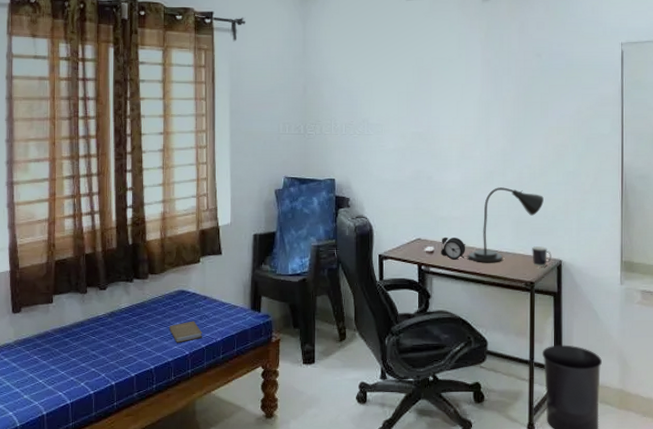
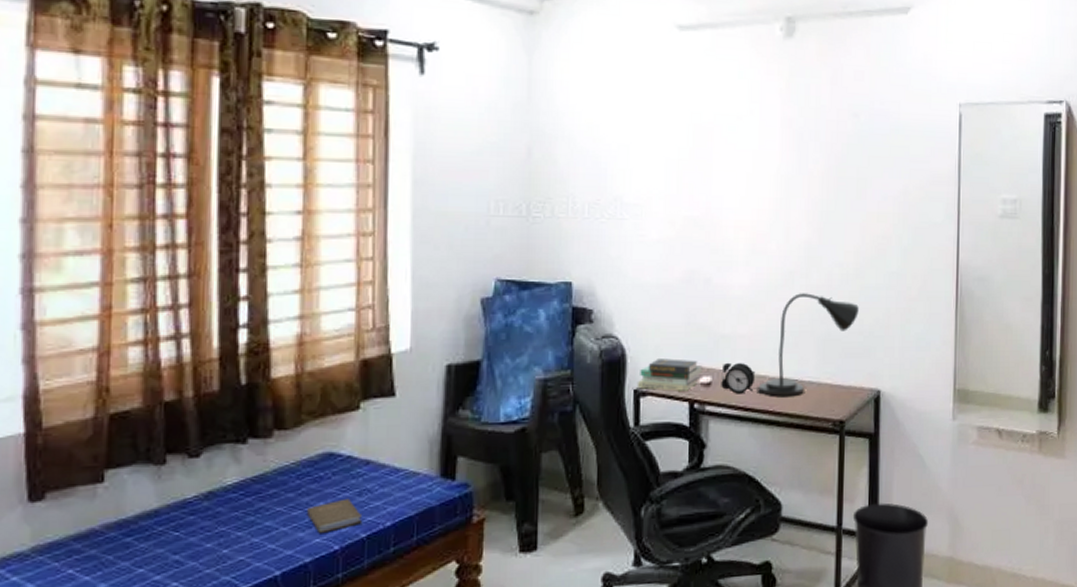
books: none [381,233,427,257] -> present [637,358,703,391]
mug: present [532,246,552,266] -> none [842,372,868,400]

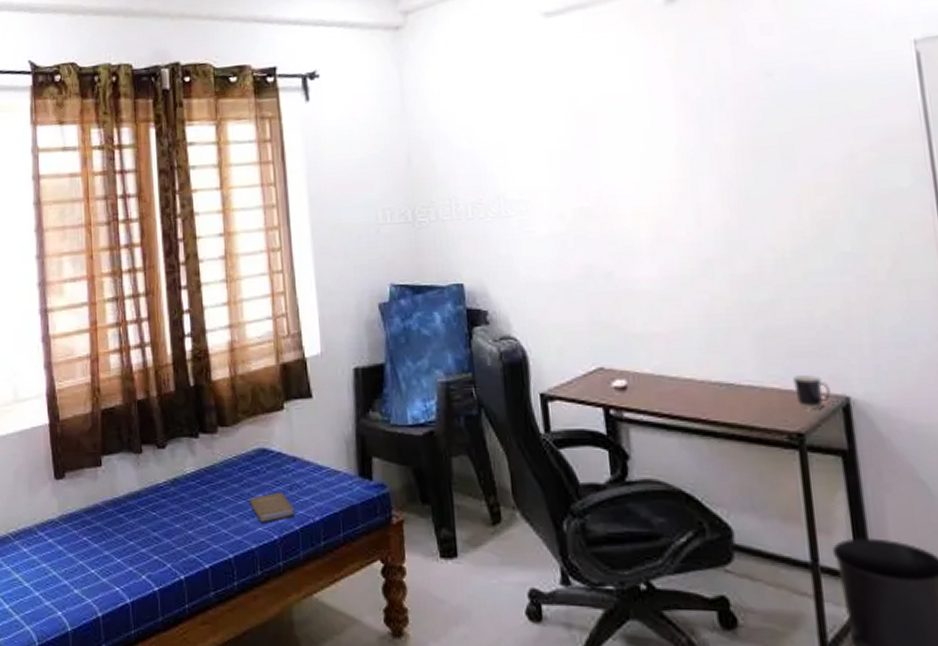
books: present [637,358,703,391] -> none [542,360,615,396]
alarm clock: present [719,362,756,394] -> none [637,364,680,400]
desk lamp: present [757,293,859,396] -> none [682,283,806,402]
mug: none [842,372,868,400] -> present [793,375,831,408]

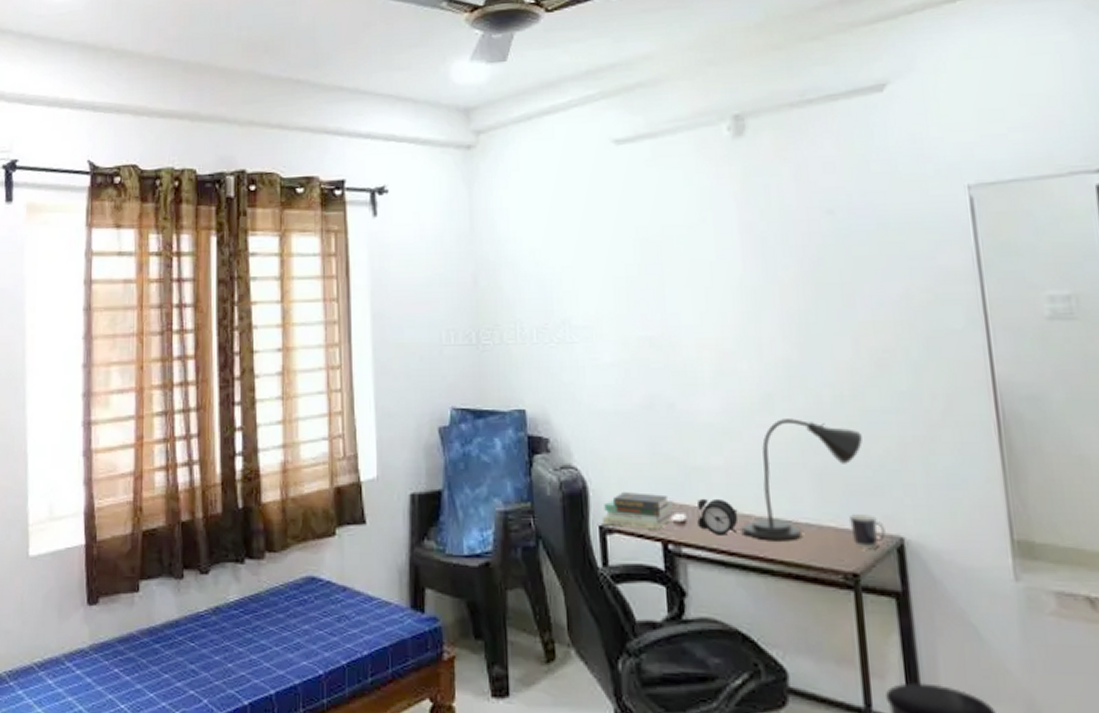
book: present [250,492,296,524] -> none [295,623,343,657]
books: none [542,360,615,396] -> present [601,492,675,530]
alarm clock: none [637,364,680,400] -> present [696,498,739,535]
desk lamp: none [682,283,806,402] -> present [741,419,862,540]

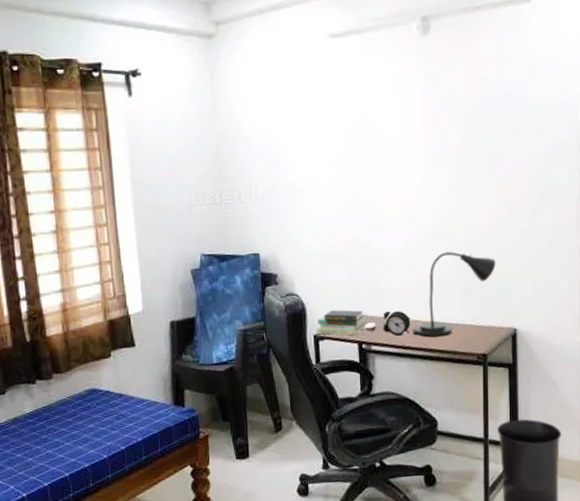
mug: present [849,514,886,548] -> none [484,315,506,337]

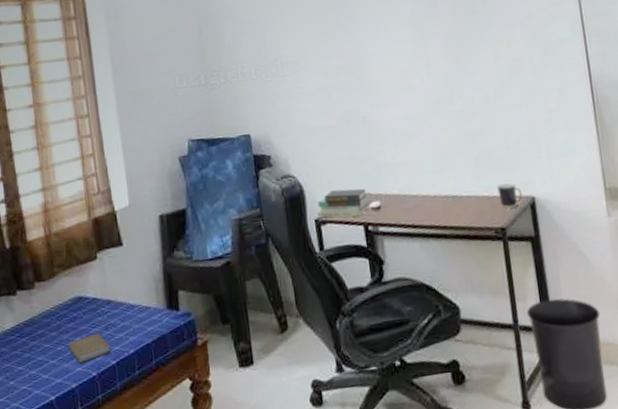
book: none [82,421,122,447] -> present [68,333,112,364]
alarm clock: present [382,311,411,336] -> none [387,186,419,214]
desk lamp: present [412,252,496,336] -> none [421,118,504,213]
mug: none [484,315,506,337] -> present [497,183,523,209]

